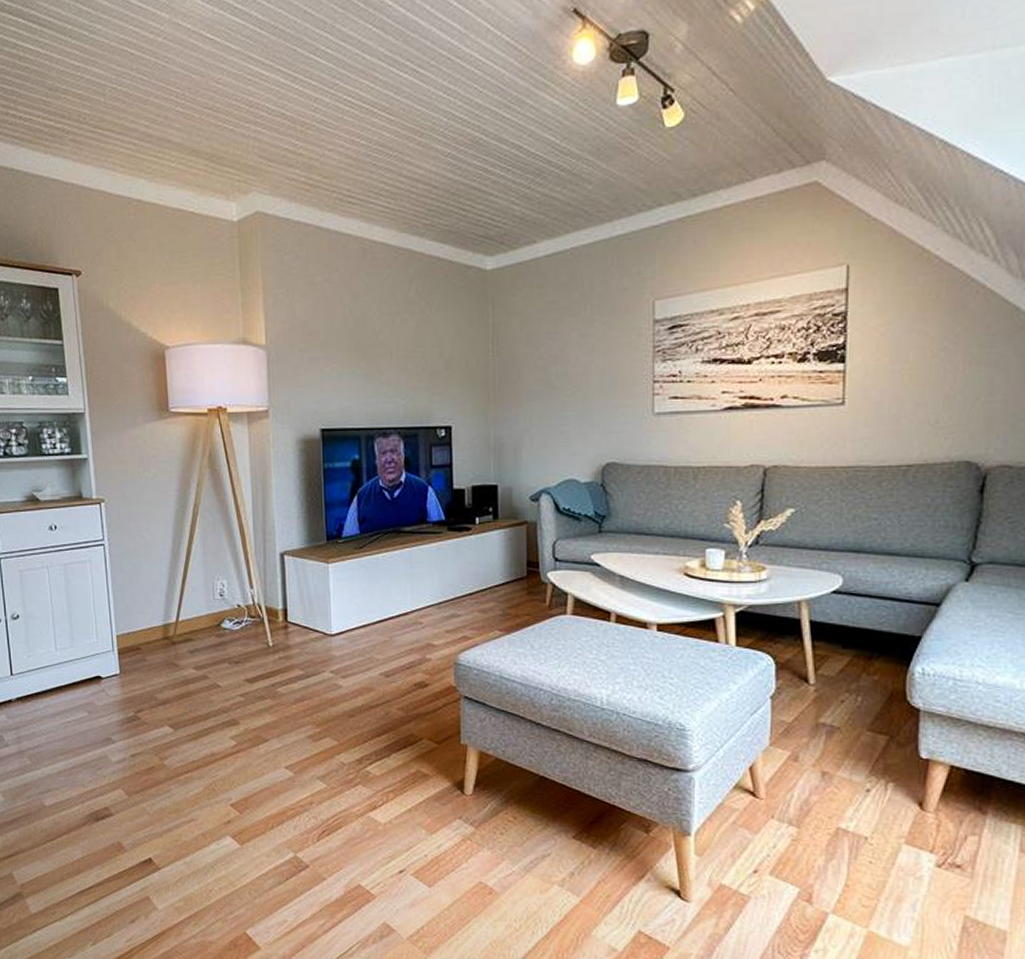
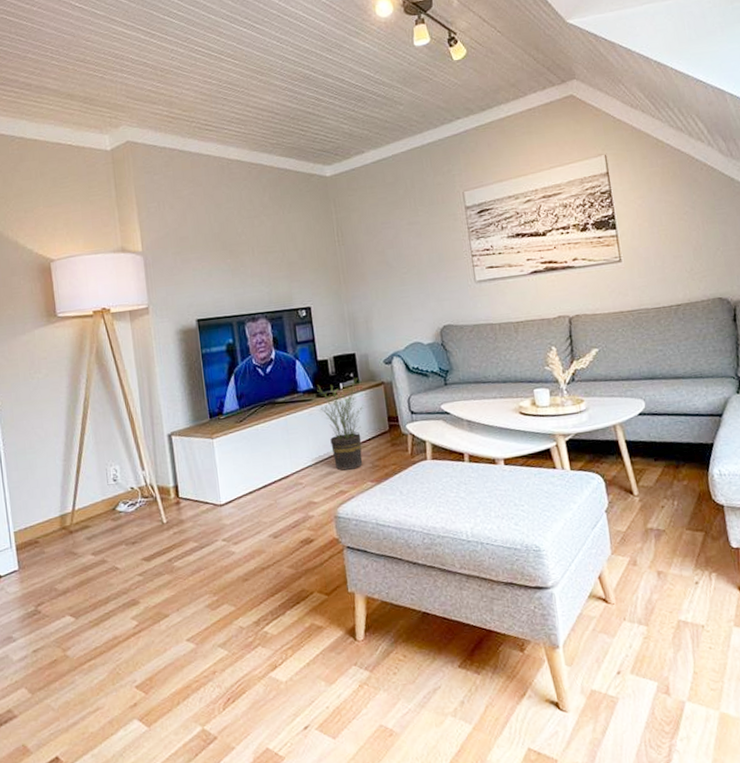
potted plant: none [446,513,500,615] -> present [316,377,364,471]

